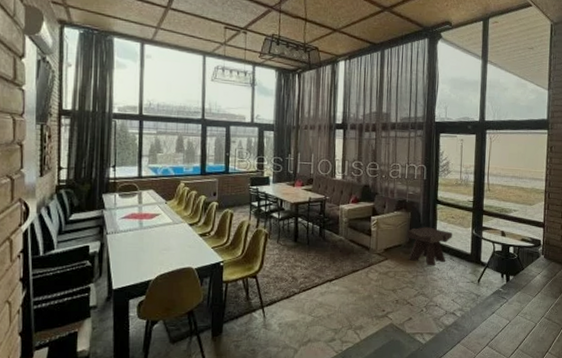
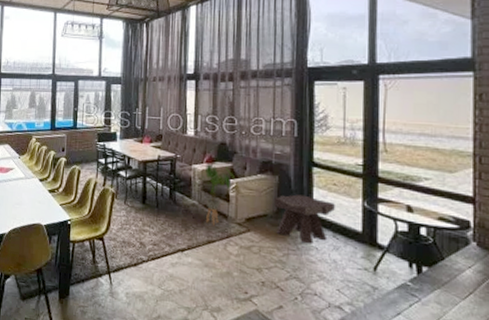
house plant: none [344,203,377,257] -> present [197,163,236,226]

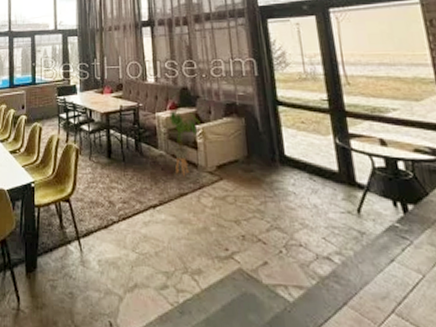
side table: present [274,194,335,244] -> none [243,136,307,189]

